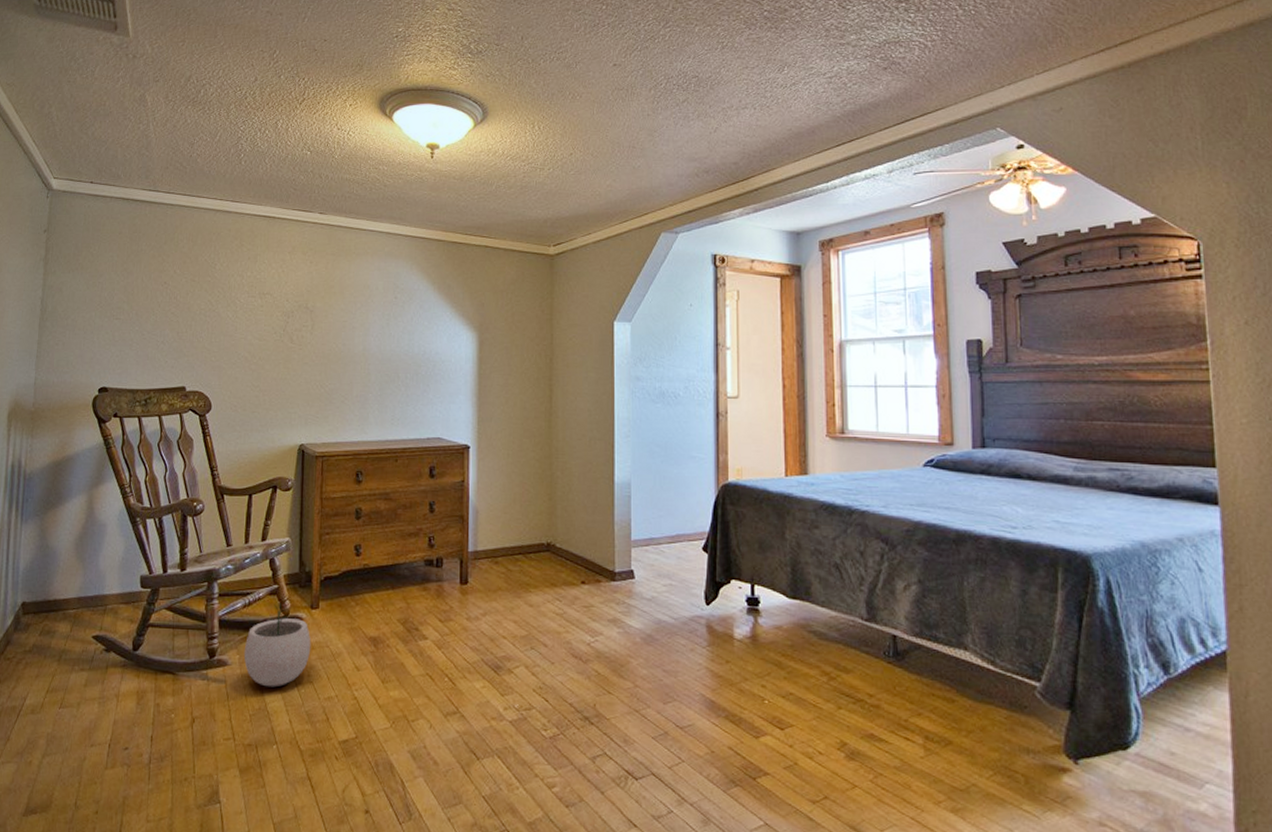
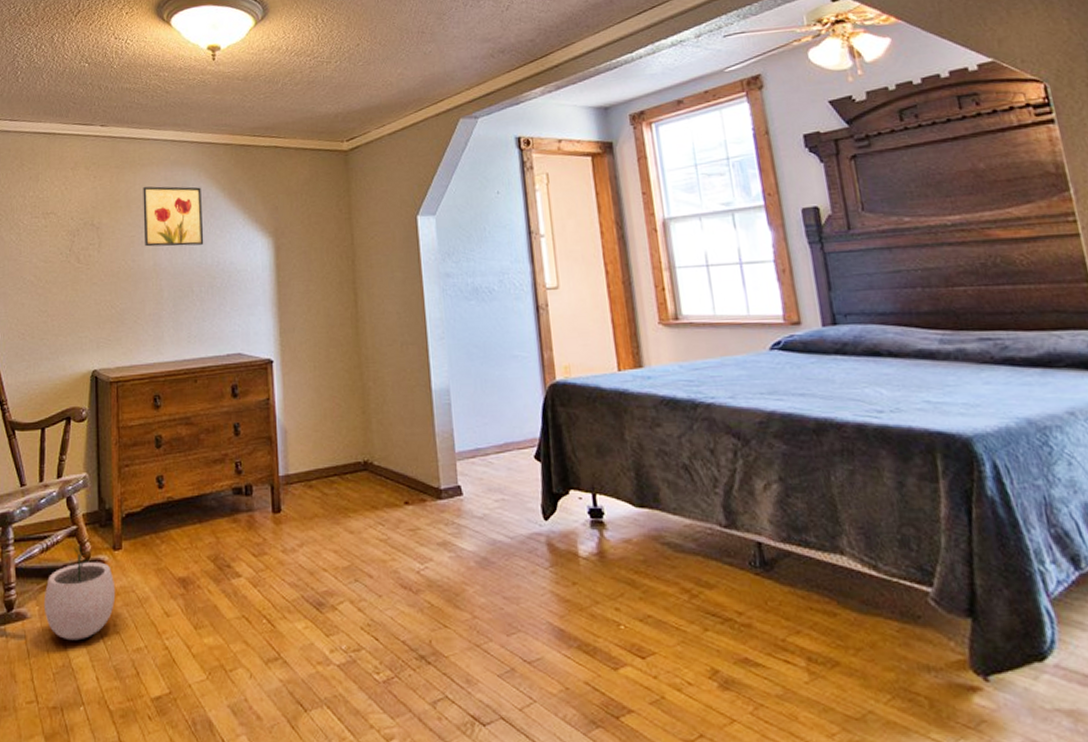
wall art: none [355,276,413,334] -> present [143,186,204,247]

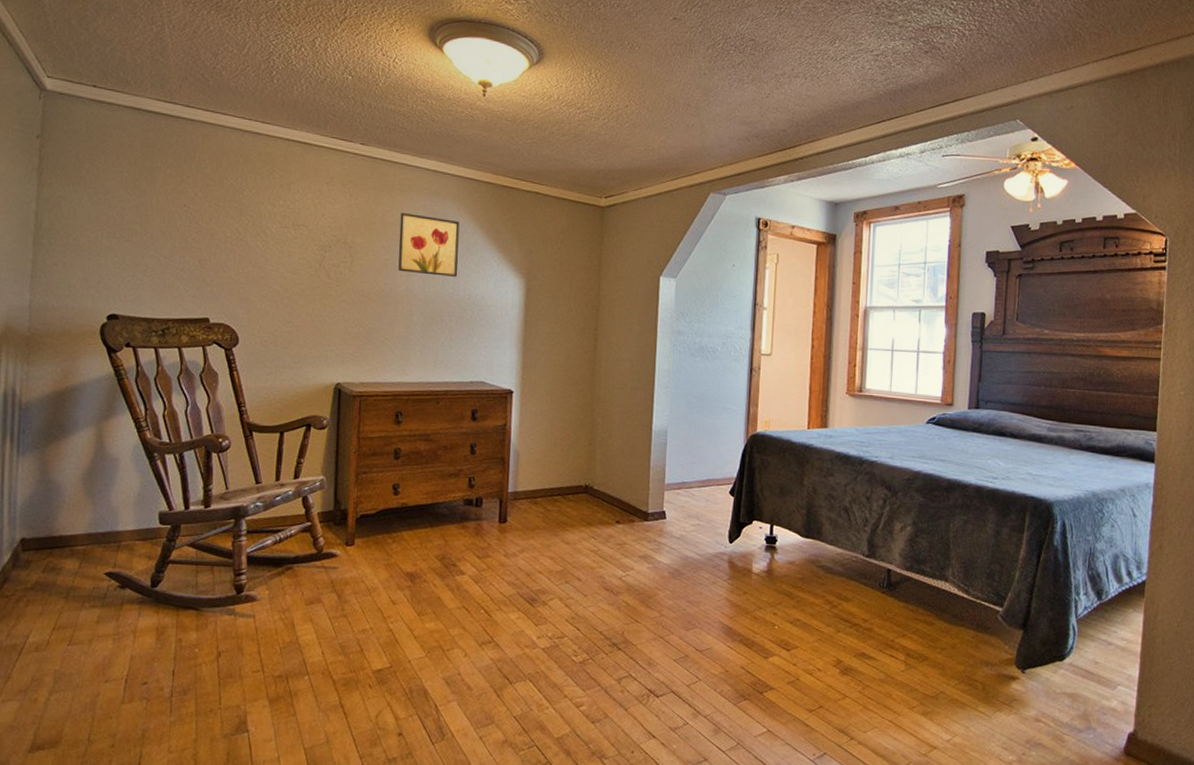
plant pot: present [43,546,116,641] -> none [273,540,346,621]

